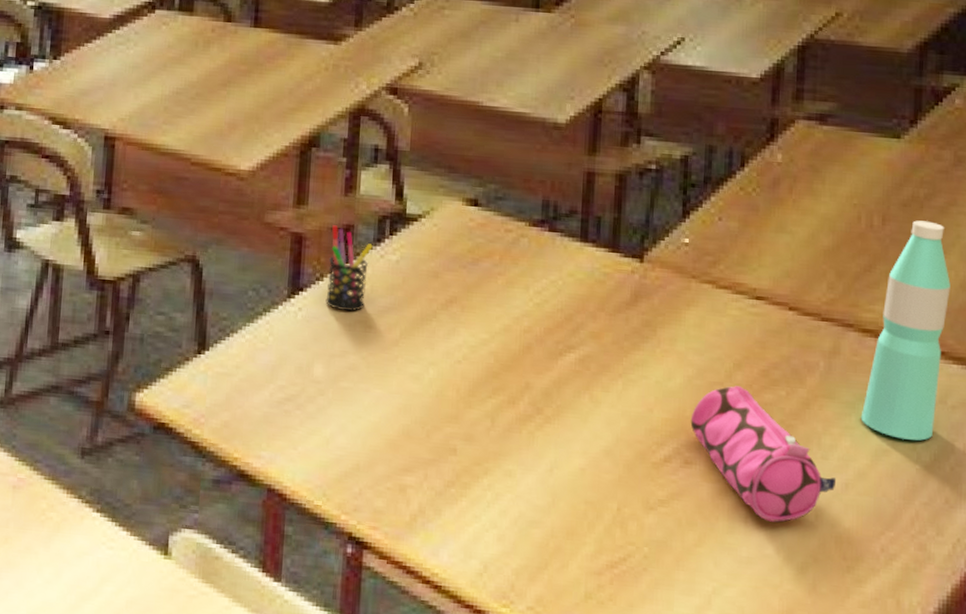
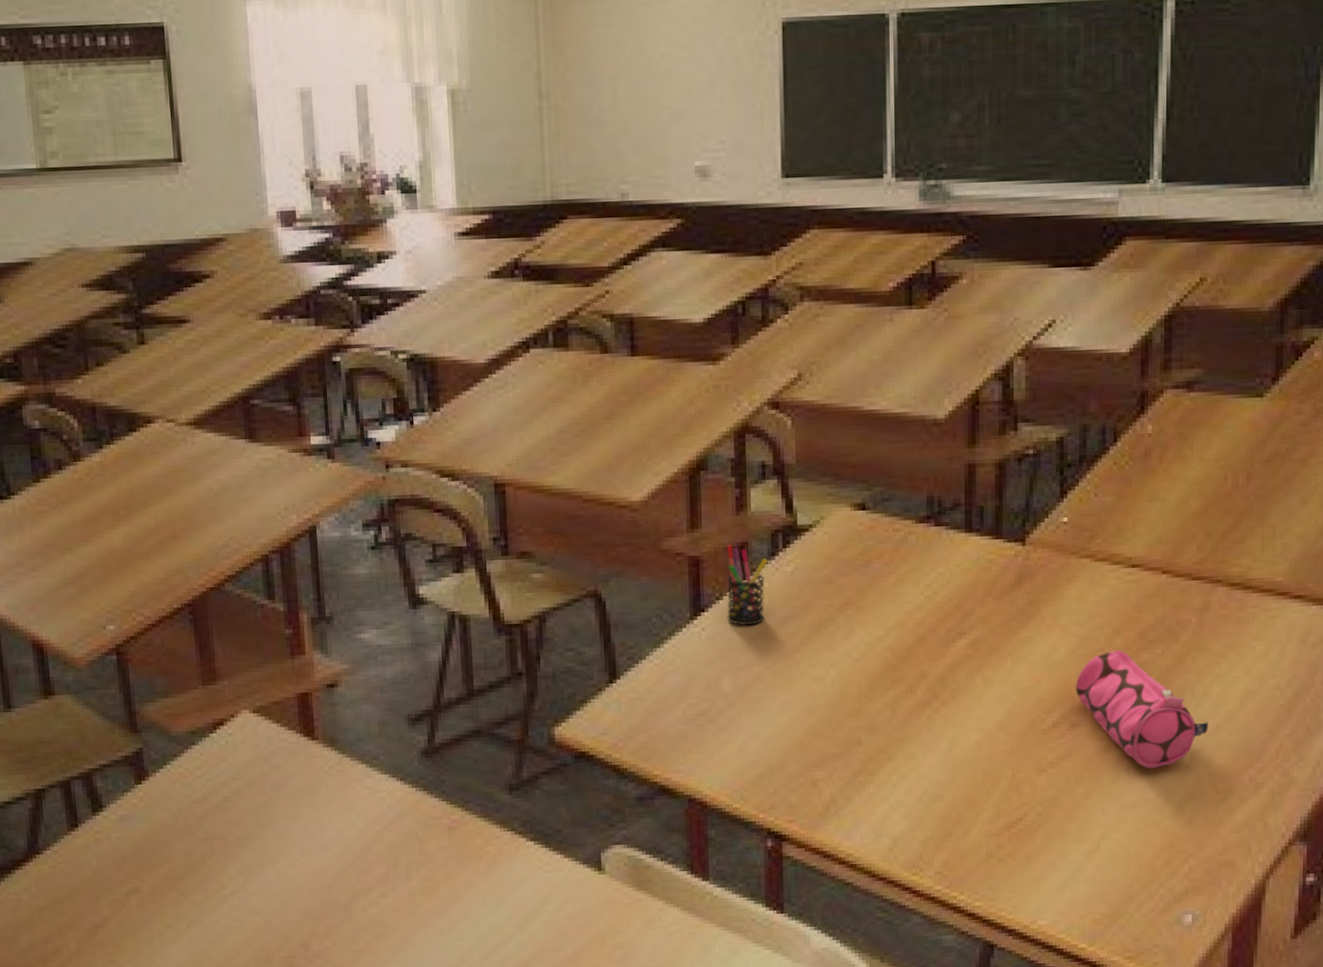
water bottle: present [860,220,951,441] -> none [1230,474,1310,680]

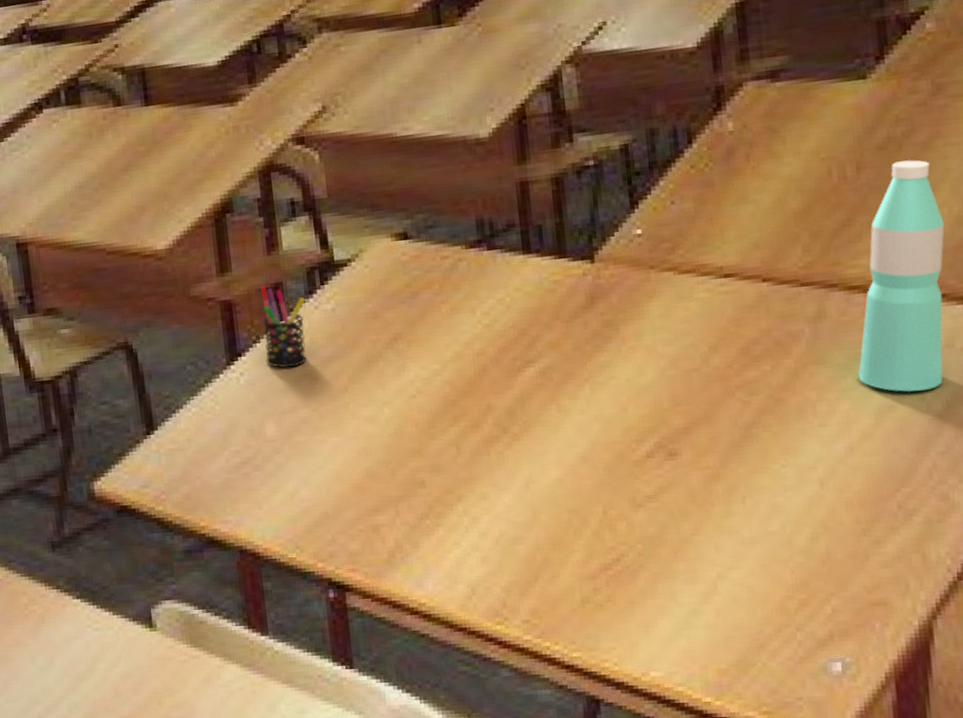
pencil case: present [1075,650,1209,769] -> none [669,369,839,499]
water bottle: none [1230,474,1310,680] -> present [858,160,945,392]

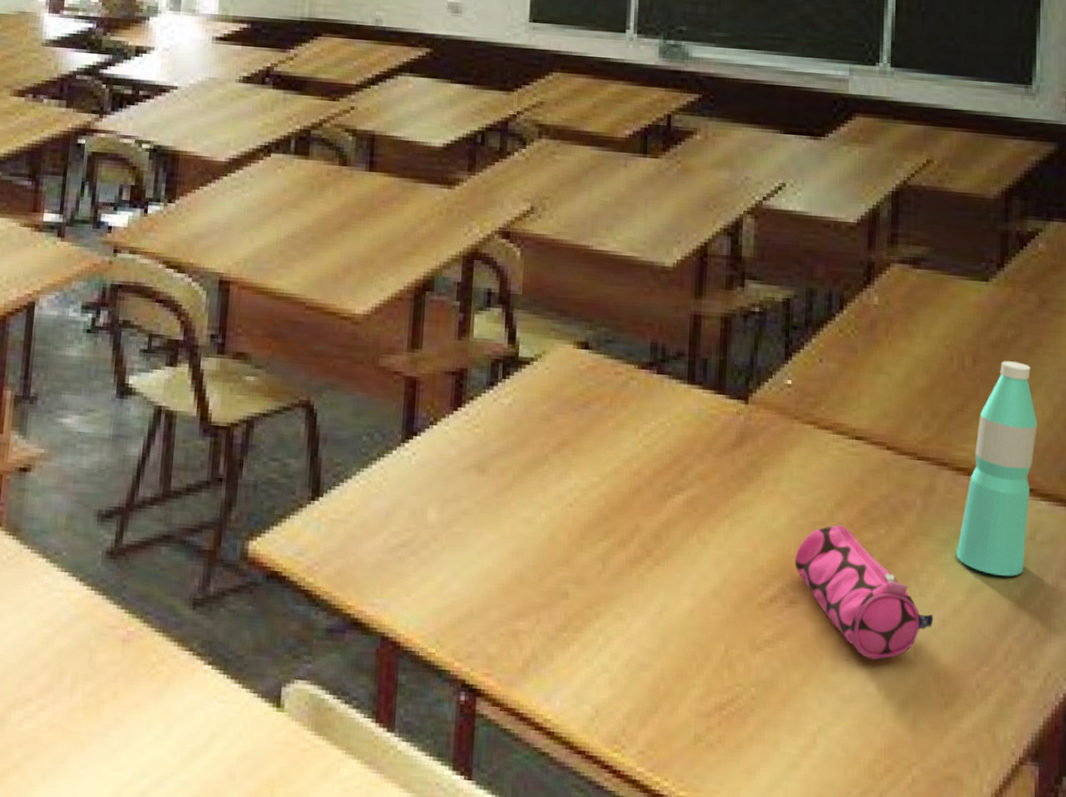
pen holder: present [260,286,307,368] -> none [439,369,486,456]
pencil case: none [669,369,839,499] -> present [794,525,934,660]

